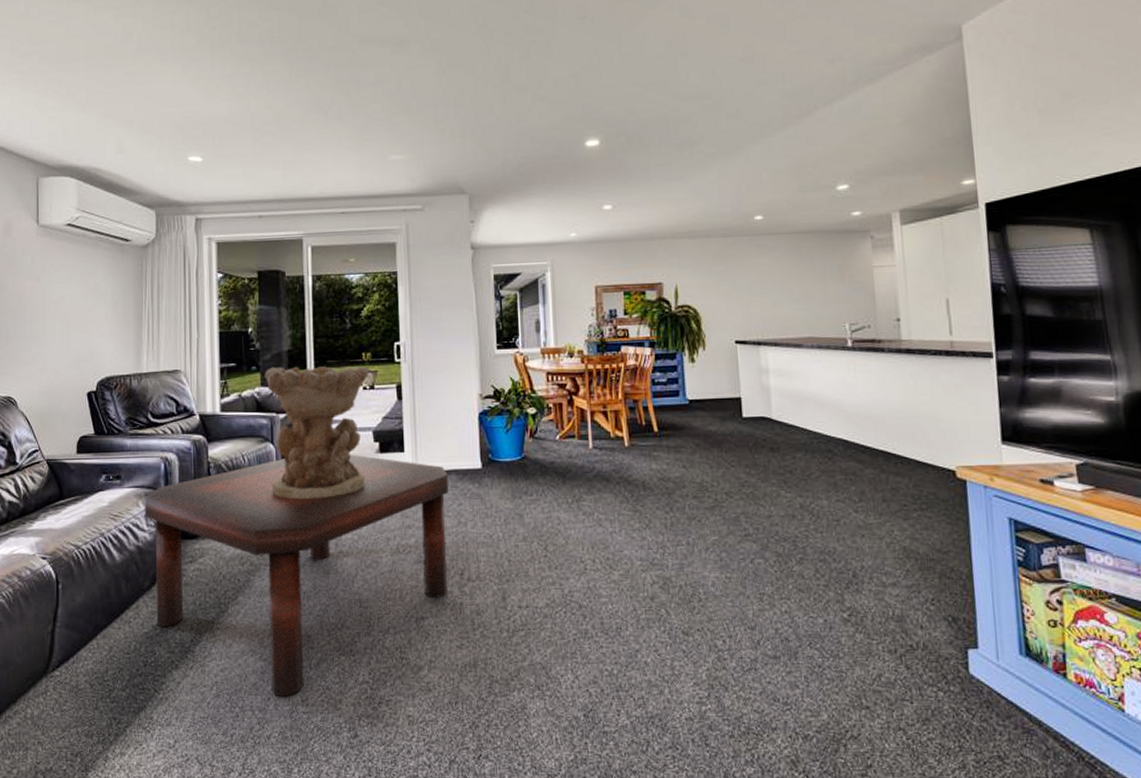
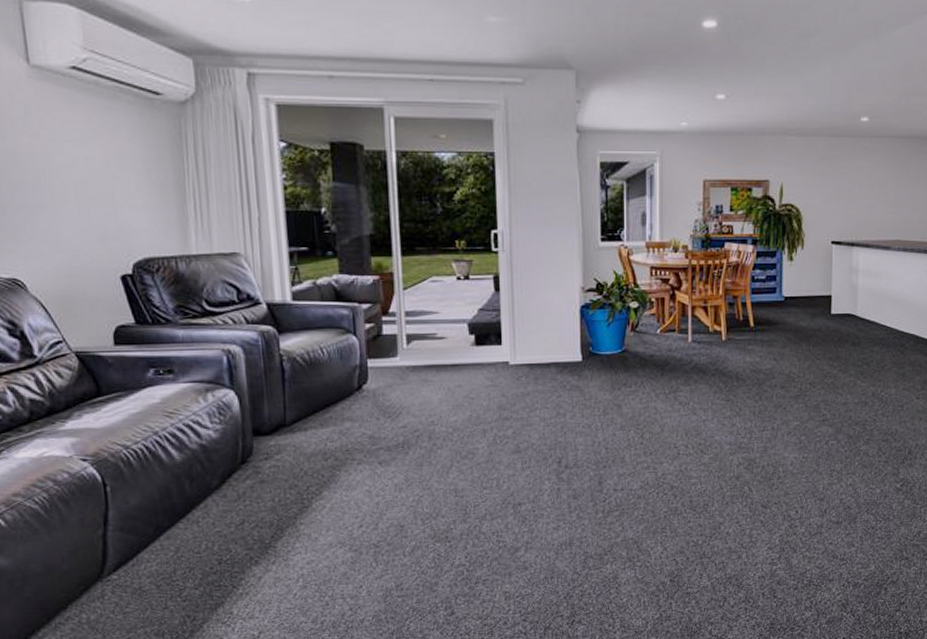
coffee table: present [144,454,448,697] -> none [205,347,548,584]
decorative bowl: present [264,366,370,500] -> none [343,252,464,393]

